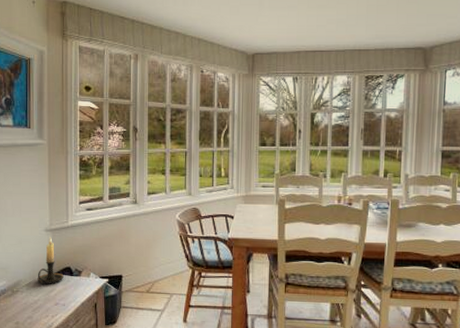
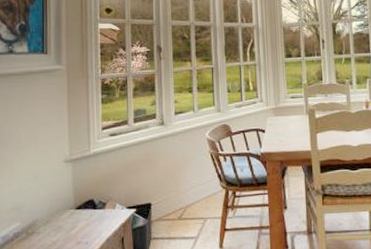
candle holder: present [37,236,64,286] -> none [56,167,86,224]

